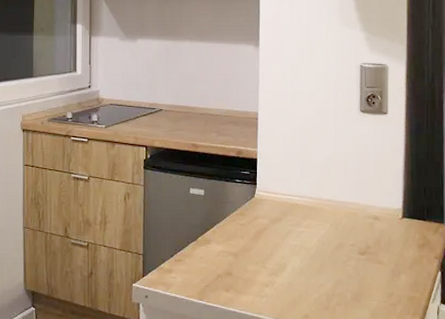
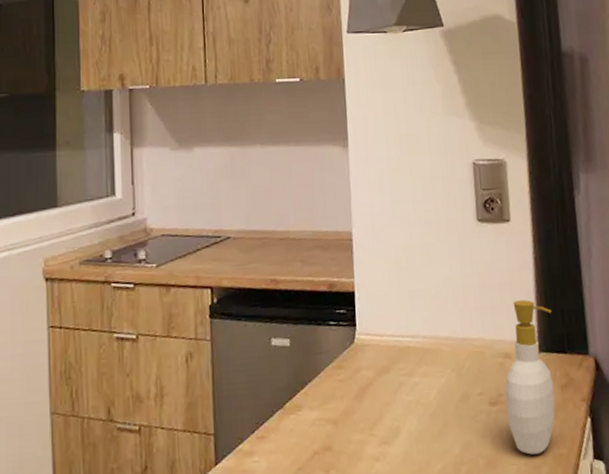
soap bottle: none [372,176,416,295] -> present [505,300,555,455]

